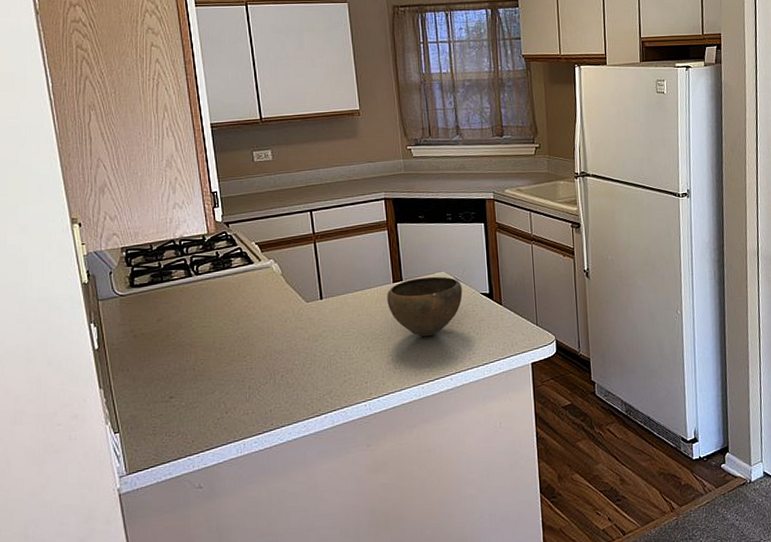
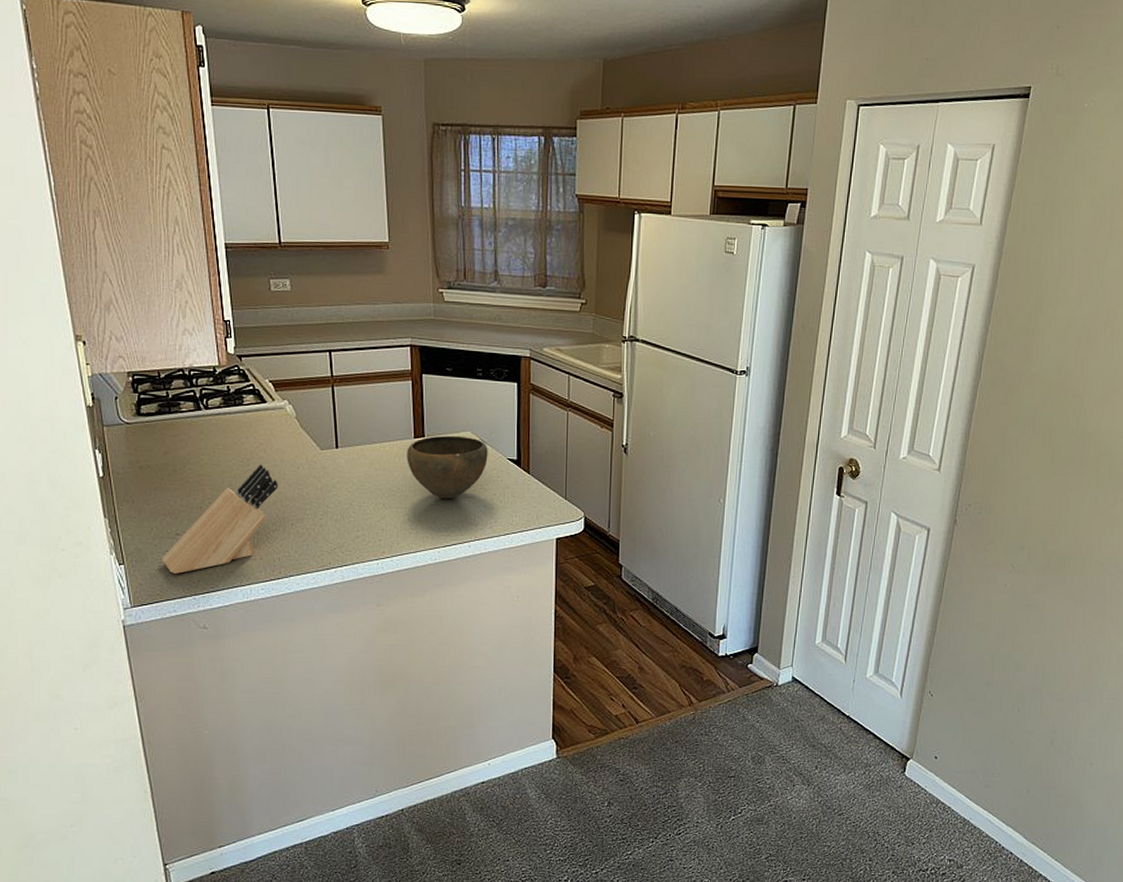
knife block: none [156,322,267,437] -> present [161,464,278,574]

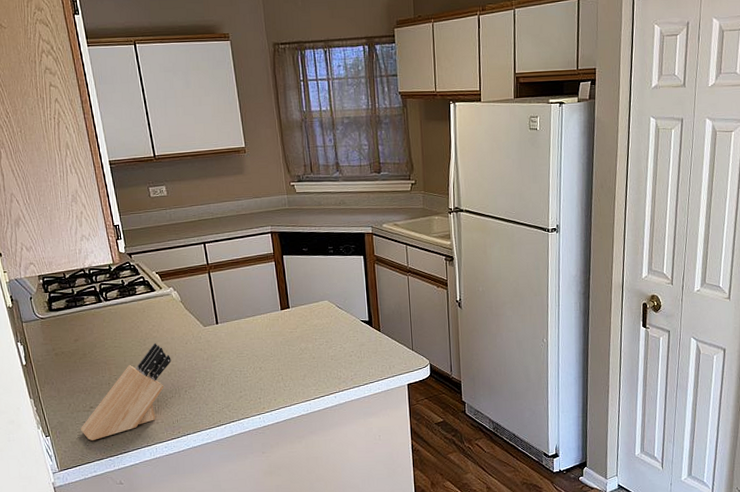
bowl: present [407,435,488,499] -> none [275,304,344,359]

